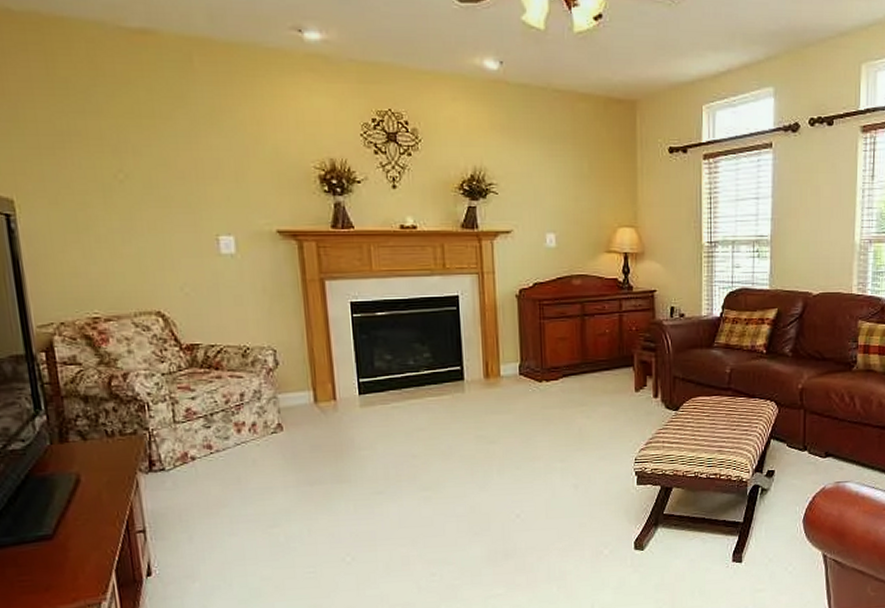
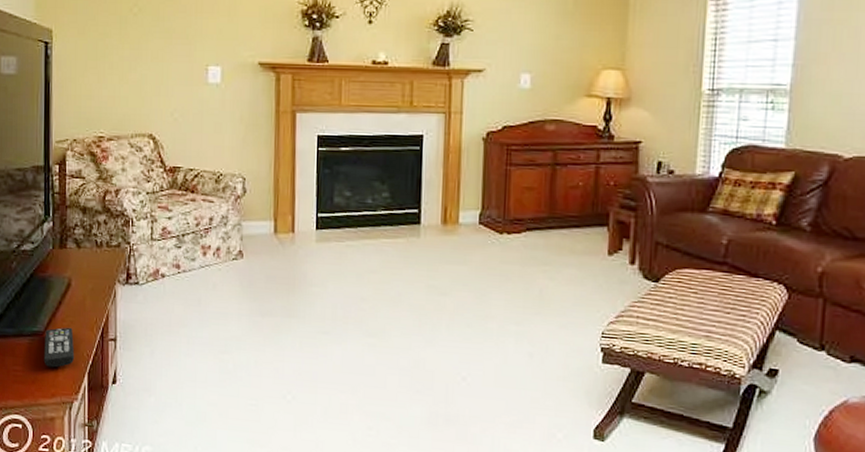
remote control: none [54,525,97,571] -> present [43,327,75,368]

